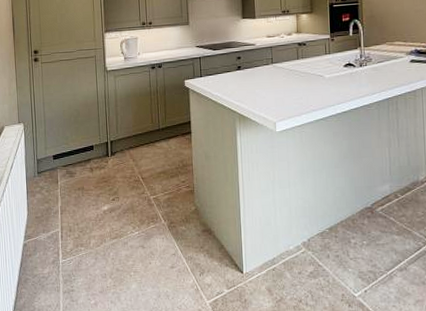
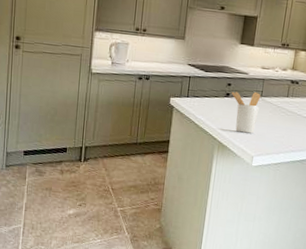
utensil holder: none [242,60,273,101] -> present [231,91,261,134]

